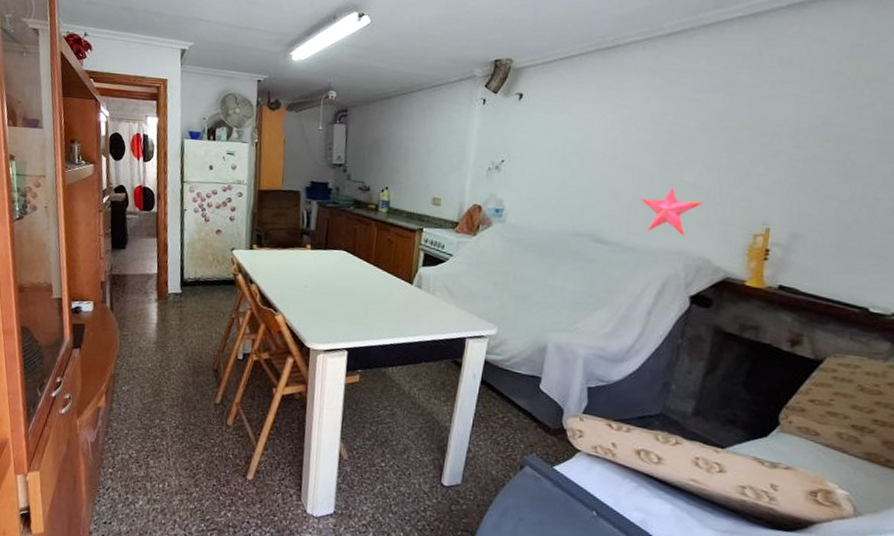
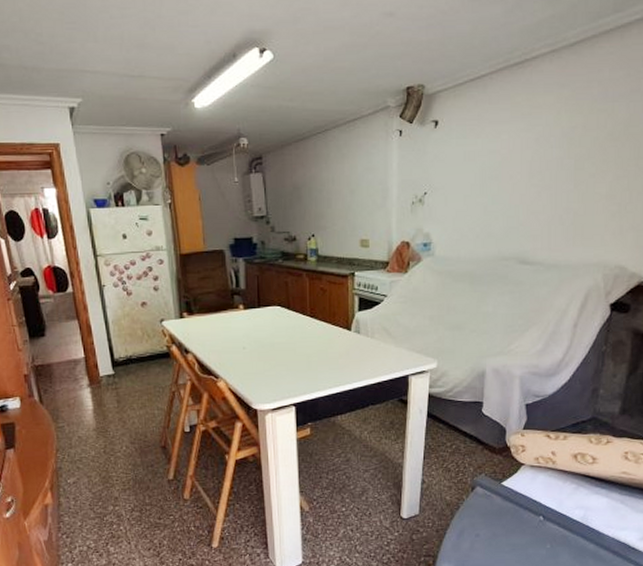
decorative star: present [641,187,705,237] -> none [560,200,617,248]

